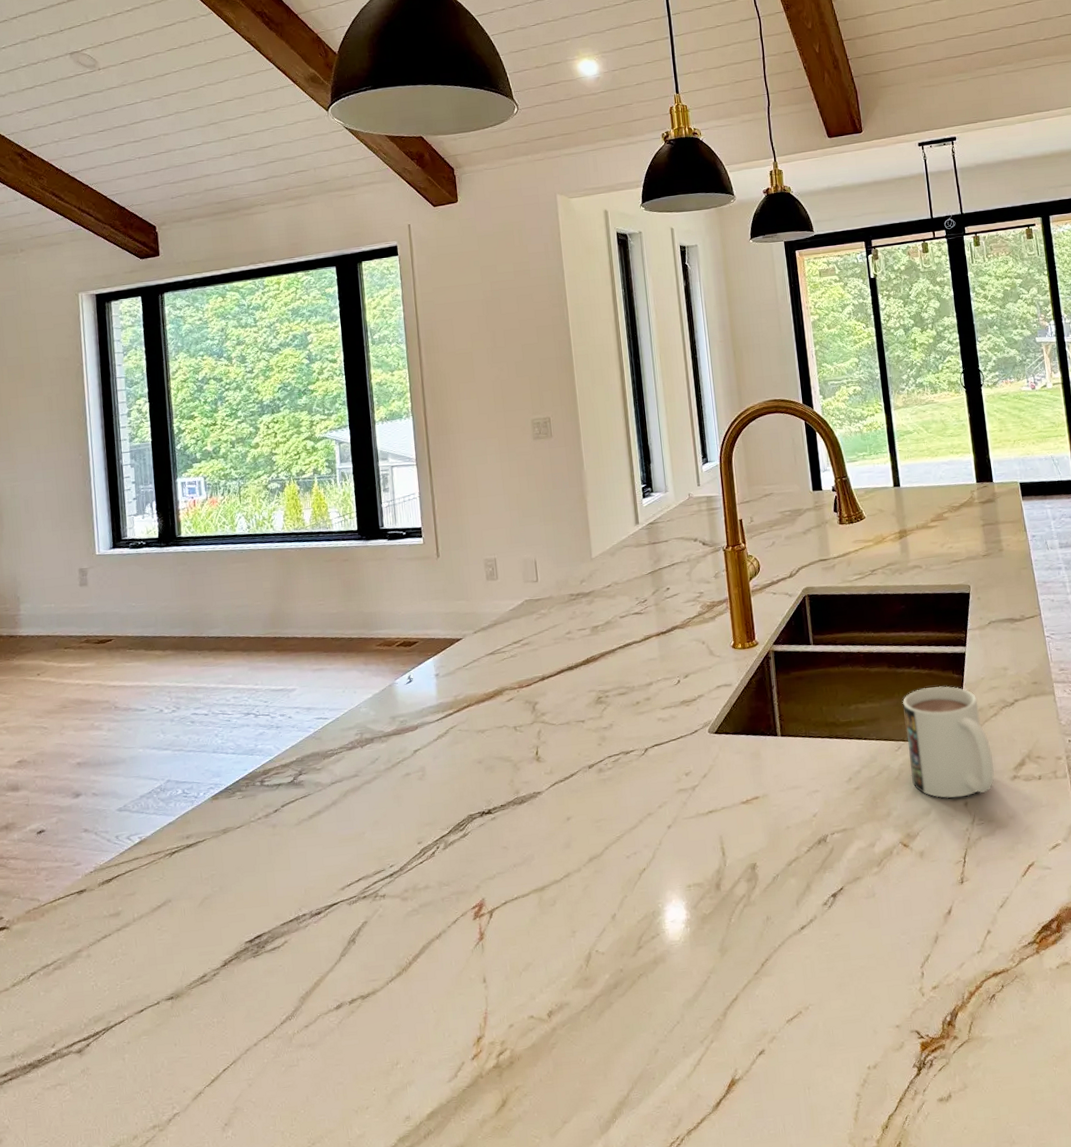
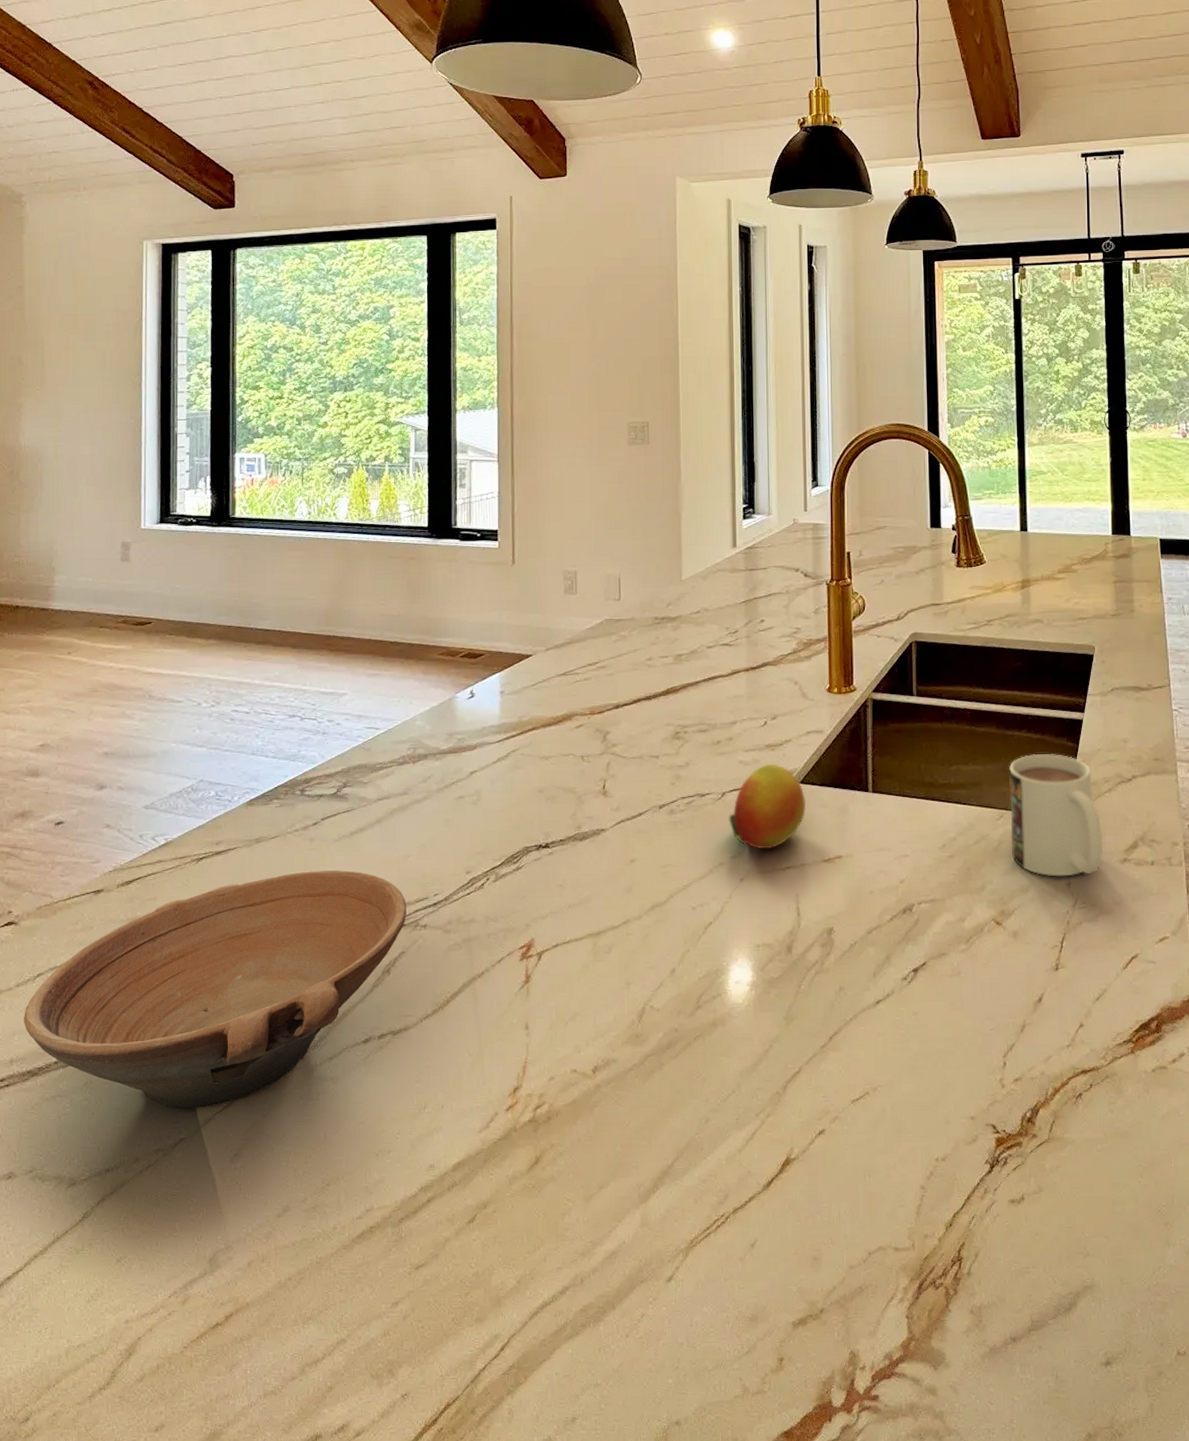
bowl: none [21,851,366,1086] -> present [24,870,407,1108]
fruit: none [652,718,723,797] -> present [729,765,807,850]

